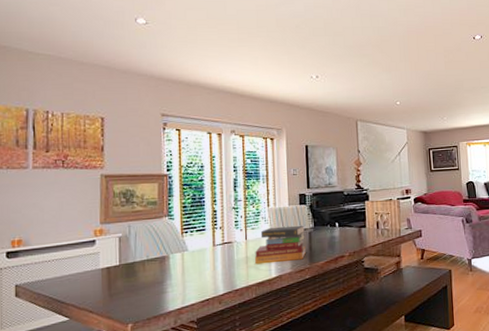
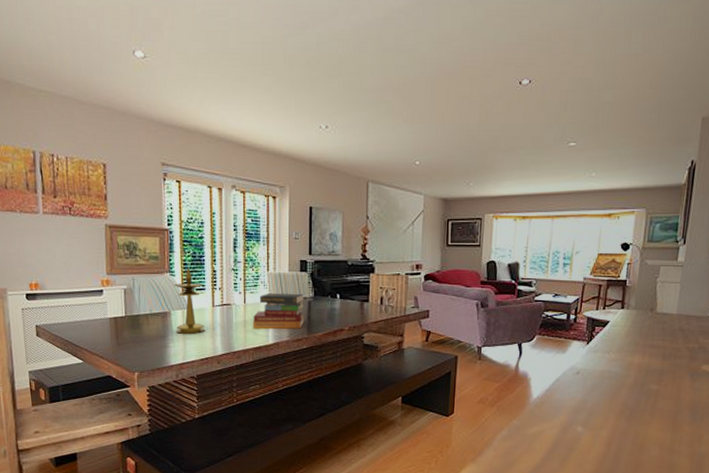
candlestick: none [173,209,206,277] -> present [174,267,206,334]

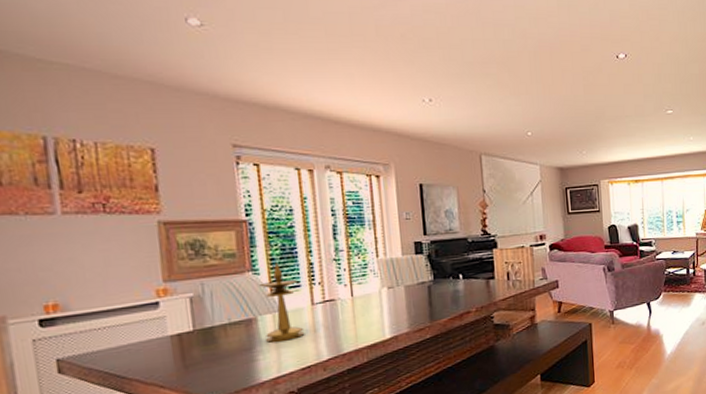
books: present [252,292,304,329] -> none [363,278,425,325]

